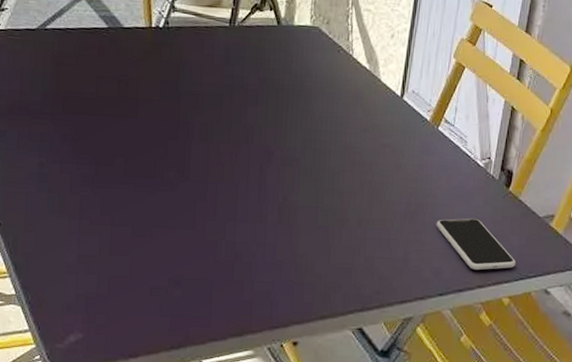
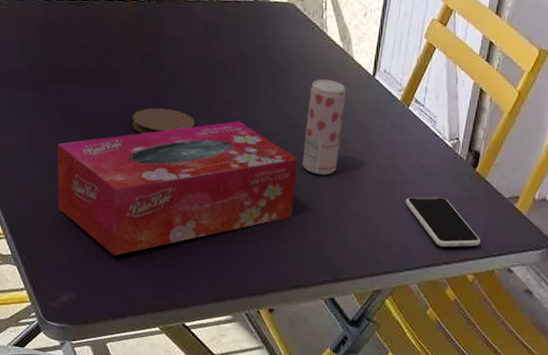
tissue box: none [67,146,323,291] -> present [57,121,298,255]
coaster: none [149,135,216,163] -> present [132,107,196,134]
beverage can: none [328,101,373,200] -> present [302,79,346,175]

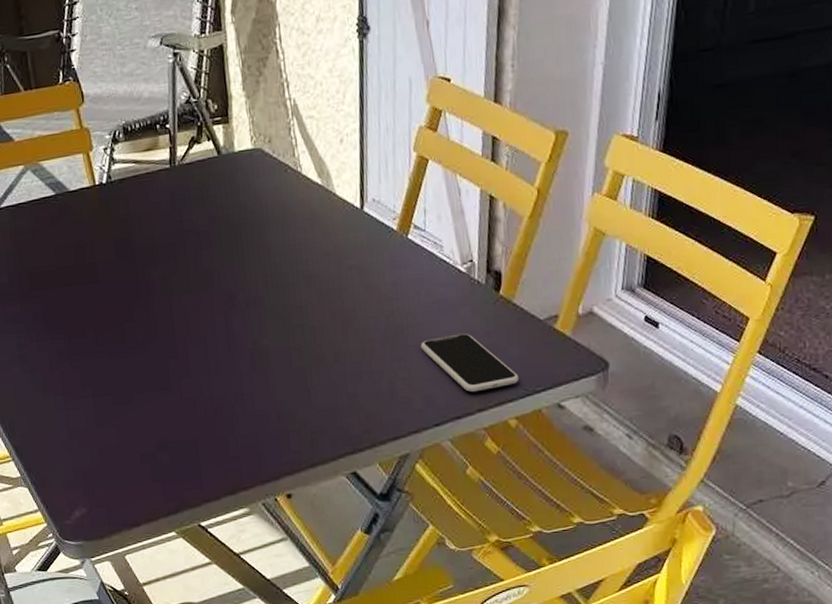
tissue box: present [57,121,298,255] -> none [47,291,296,461]
coaster: present [132,107,196,134] -> none [114,293,178,326]
beverage can: present [302,79,346,175] -> none [293,224,337,335]

